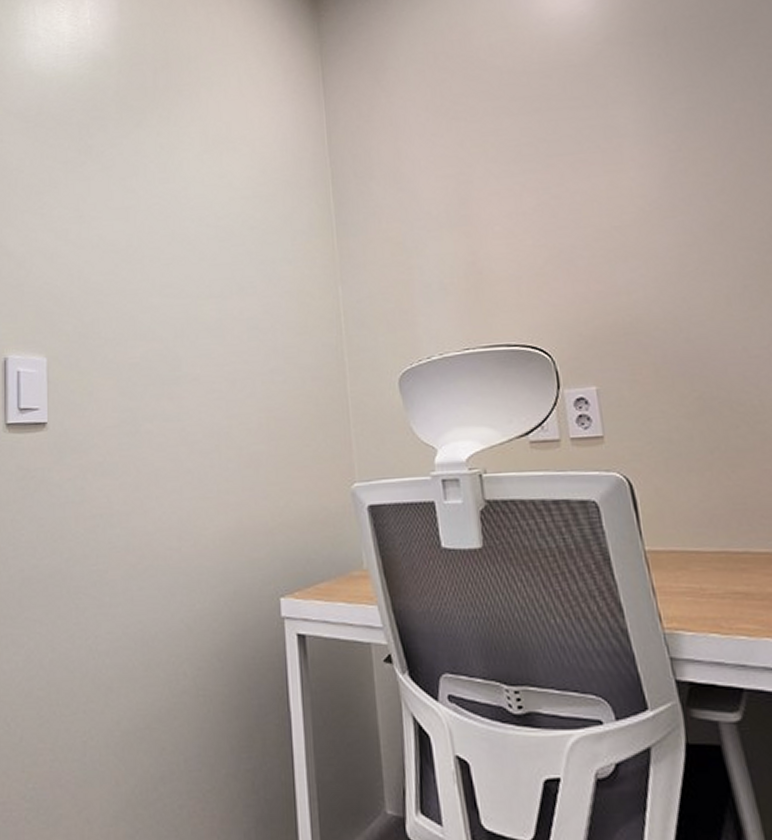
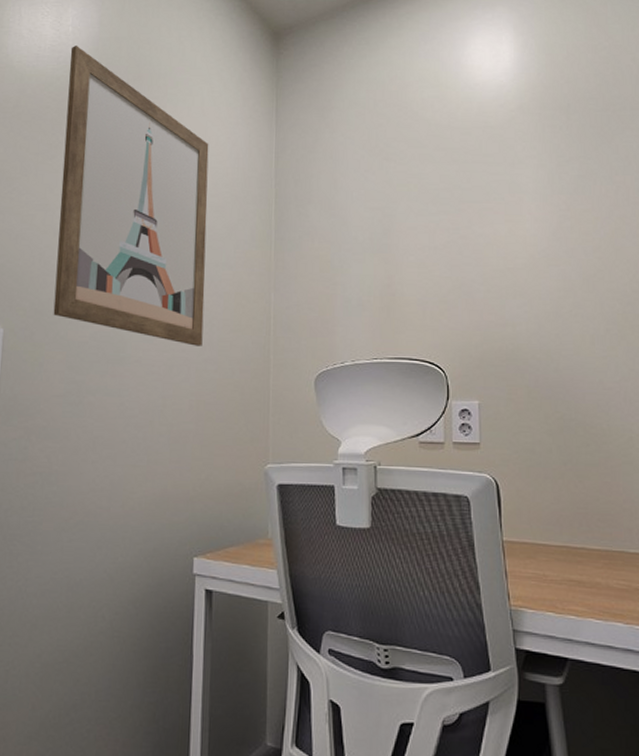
wall art: none [91,38,266,356] -> present [53,45,209,346]

